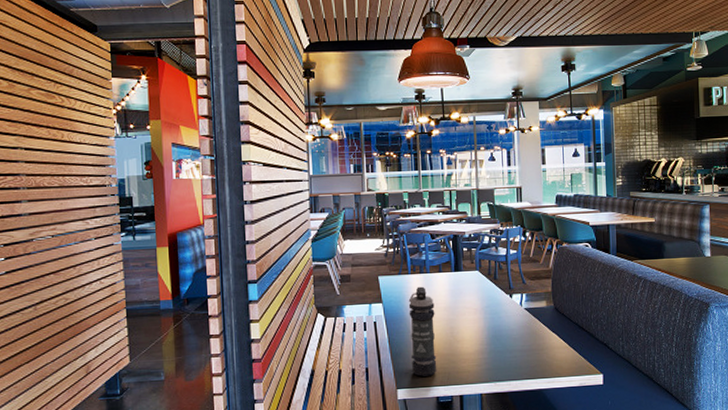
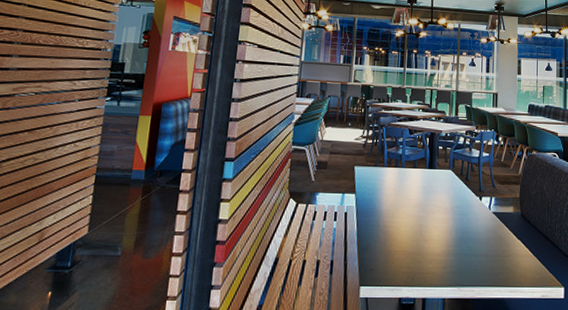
smoke grenade: present [408,286,437,377] -> none [377,180,406,275]

